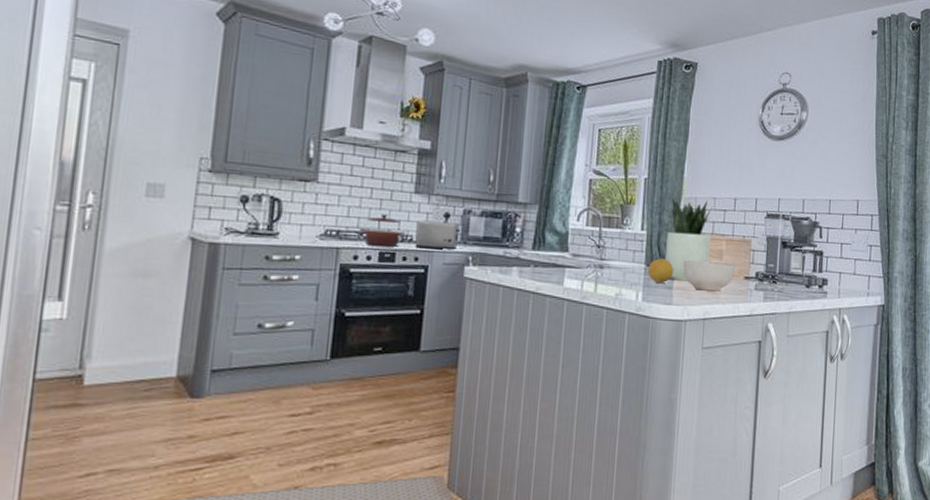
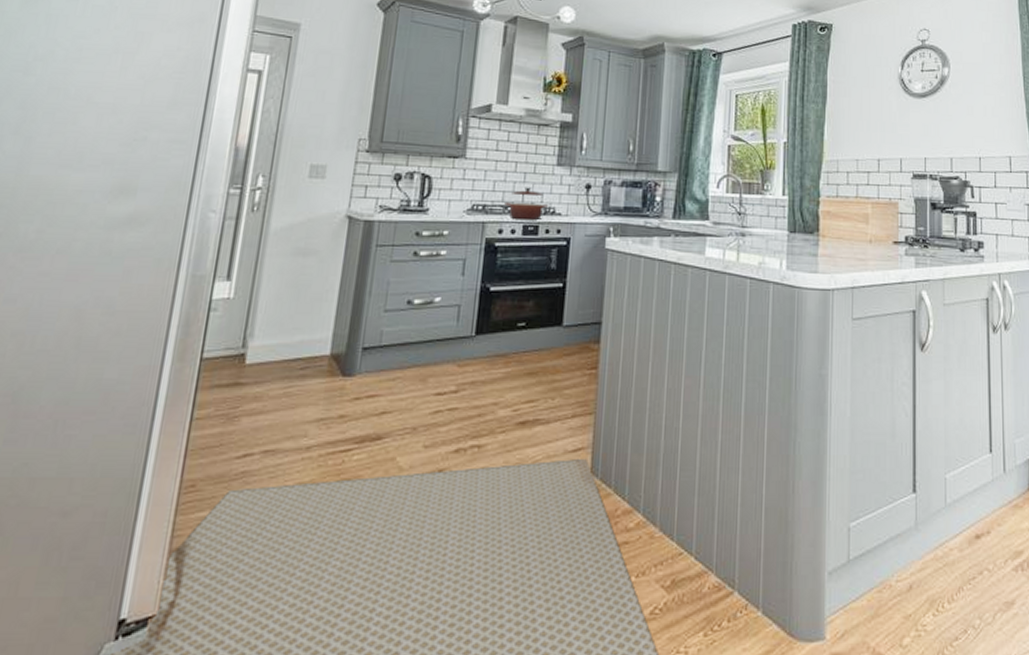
toaster: present [415,220,460,251] -> none [557,192,601,222]
fruit: present [648,258,674,284] -> none [791,224,819,251]
planter: present [666,198,712,281] -> none [809,161,856,248]
bowl: present [683,260,736,292] -> none [827,225,883,258]

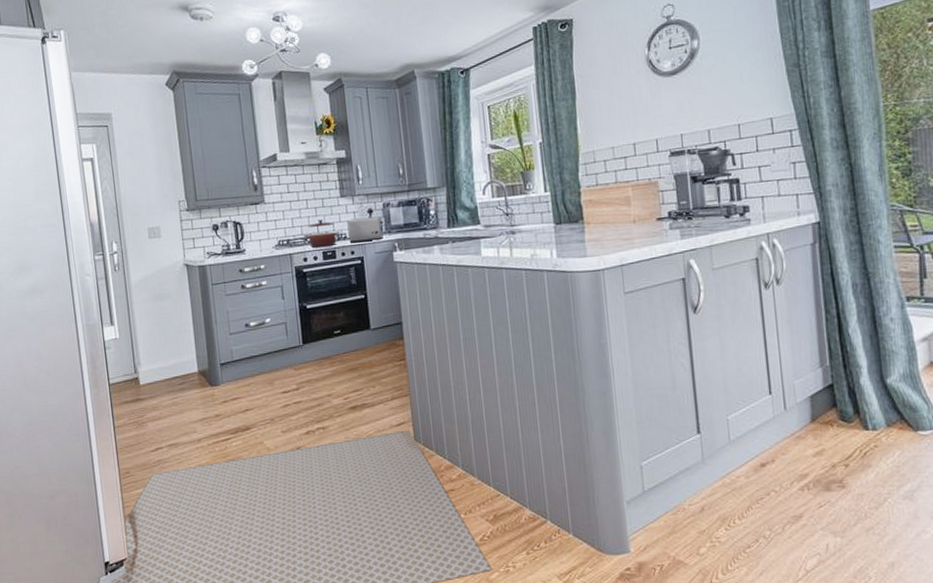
toaster: none [557,192,601,222] -> present [347,216,385,244]

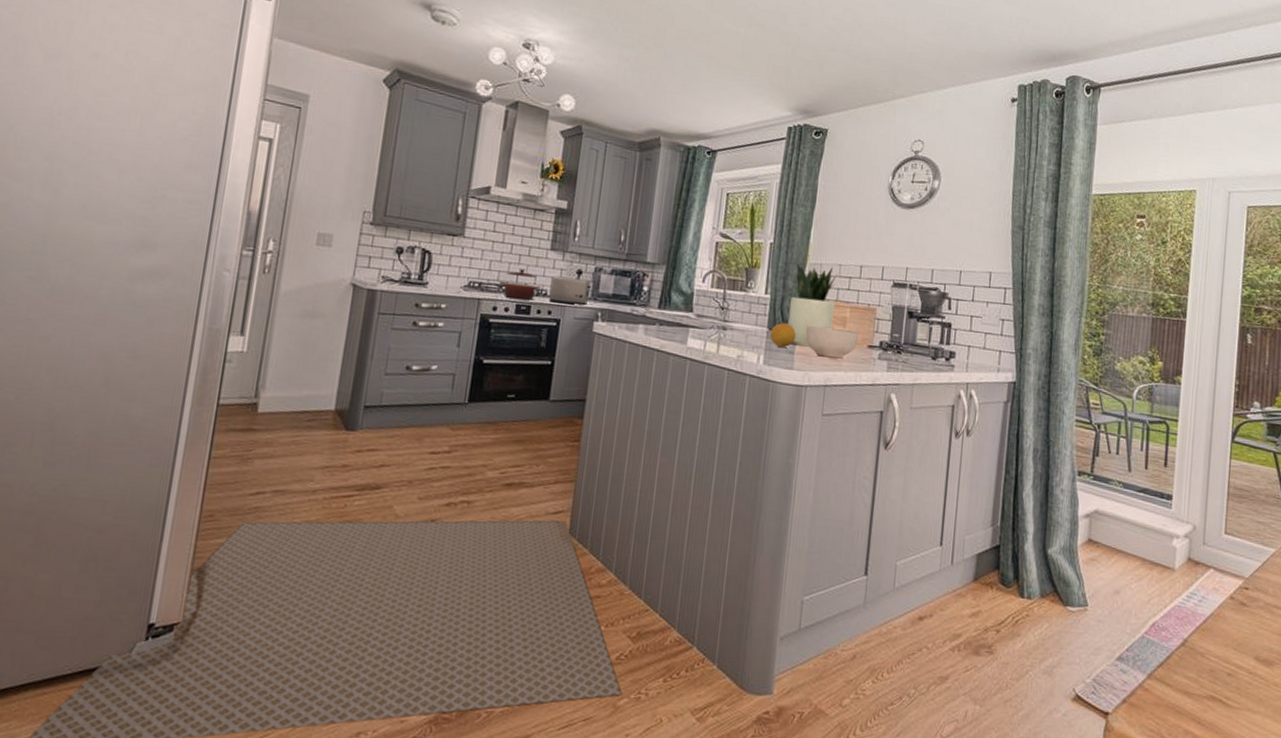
fruit: none [558,215,584,239] -> present [770,322,797,348]
planter: none [570,152,618,234] -> present [788,263,837,347]
bowl: none [591,207,646,239] -> present [805,326,860,359]

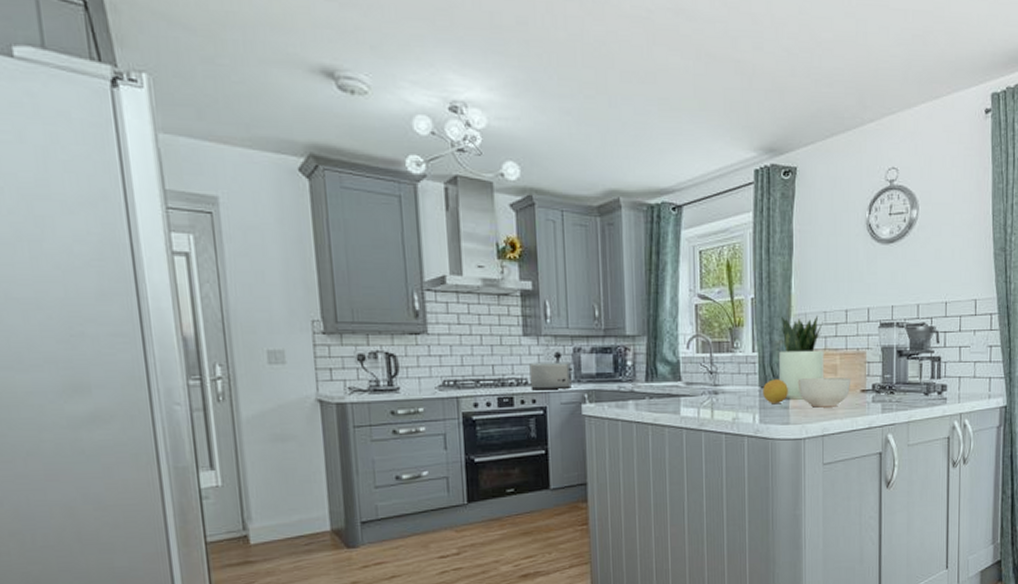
saucepan: present [499,268,541,301] -> none [475,360,521,393]

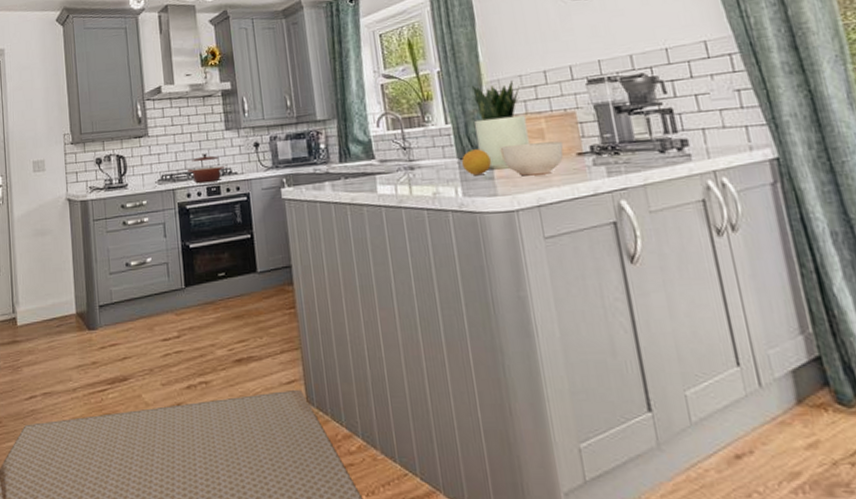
saucepan: none [475,360,521,393] -> present [187,153,225,184]
toaster: present [529,361,573,391] -> none [232,149,272,179]

